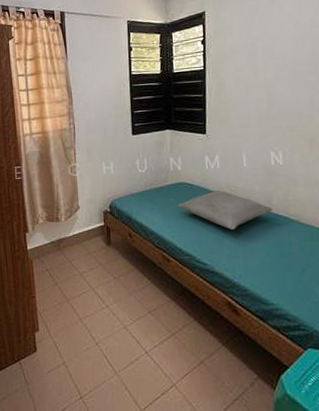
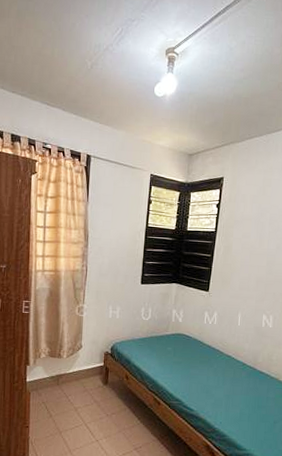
pillow: present [178,190,273,230] -> none [174,344,258,381]

